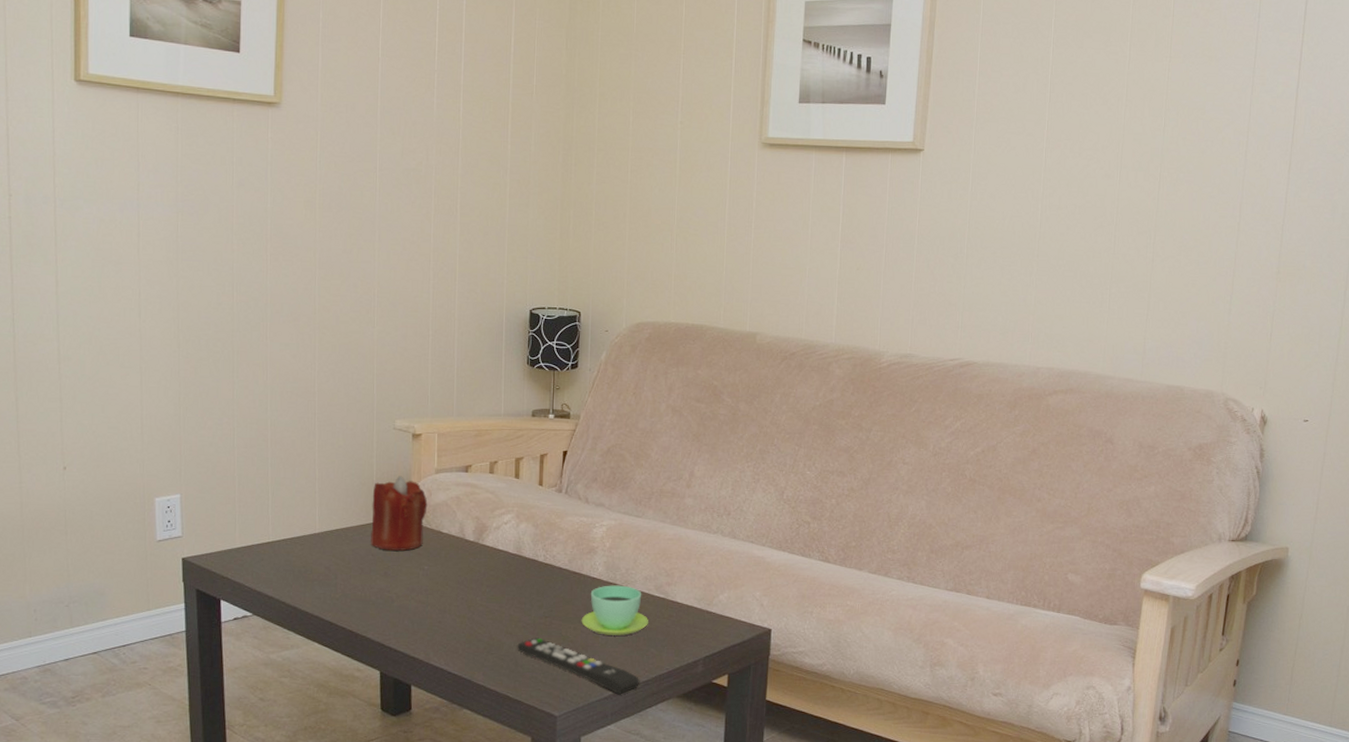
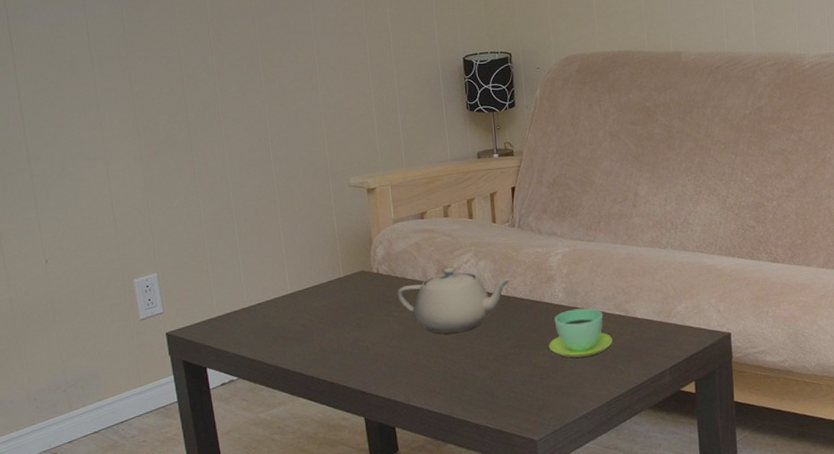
candle: present [371,476,428,551] -> none [336,230,390,302]
teapot: none [430,525,551,594] -> present [397,266,511,334]
remote control: present [517,637,640,695] -> none [491,367,612,413]

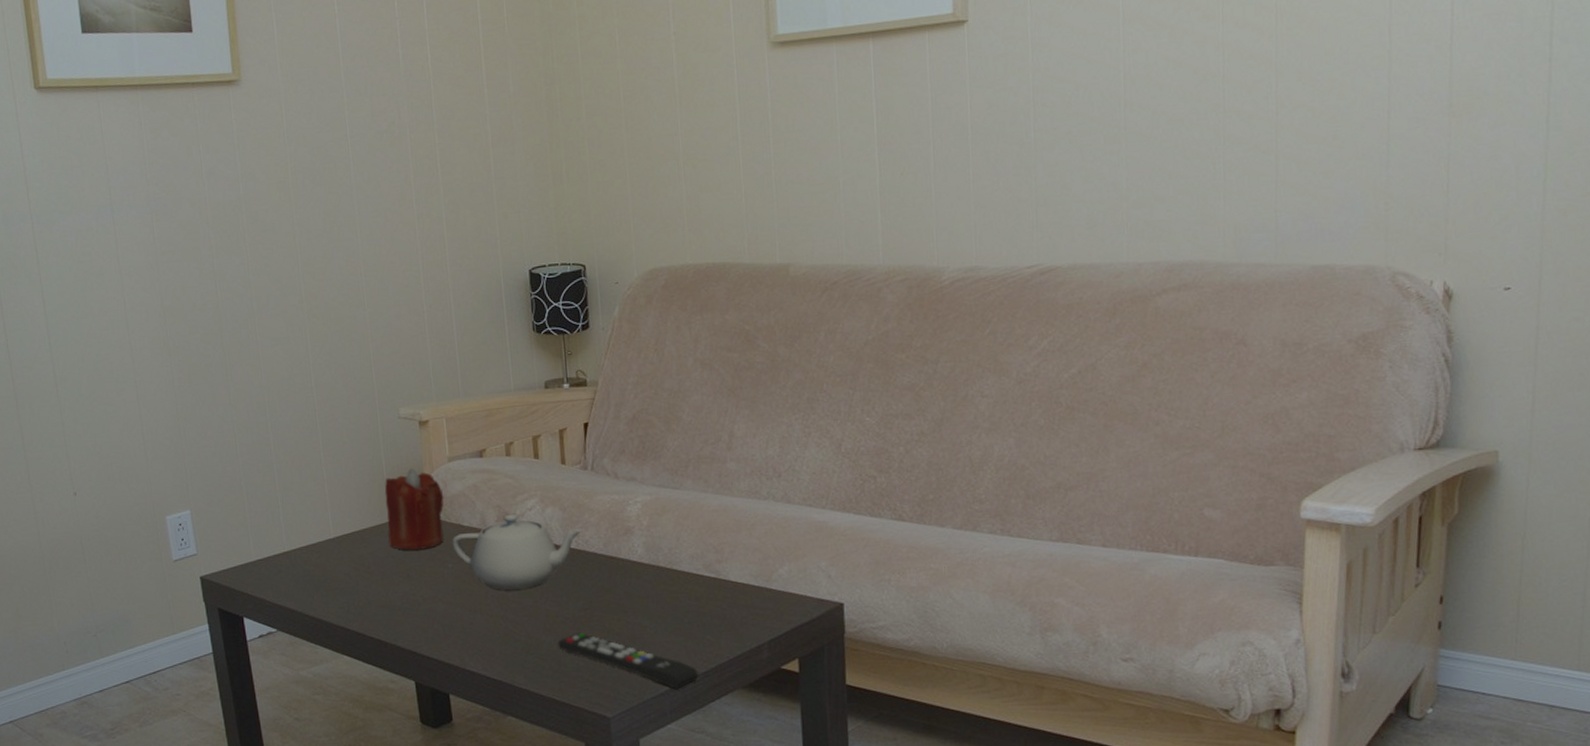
candle: none [336,230,390,302] -> present [384,468,444,551]
remote control: none [491,367,612,413] -> present [558,632,699,690]
cup: present [548,308,613,358] -> none [625,567,701,624]

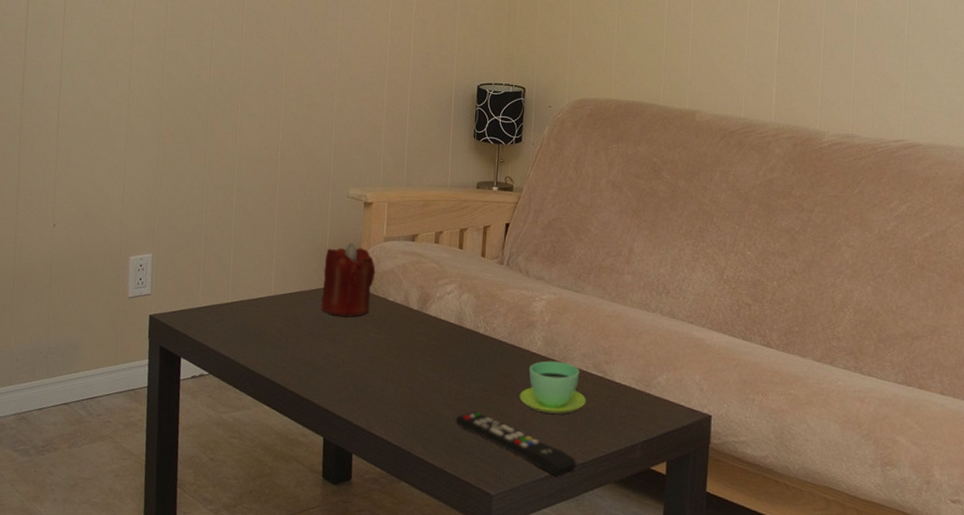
teapot: present [452,513,583,590] -> none [376,295,492,365]
cup: none [625,567,701,624] -> present [519,360,586,414]

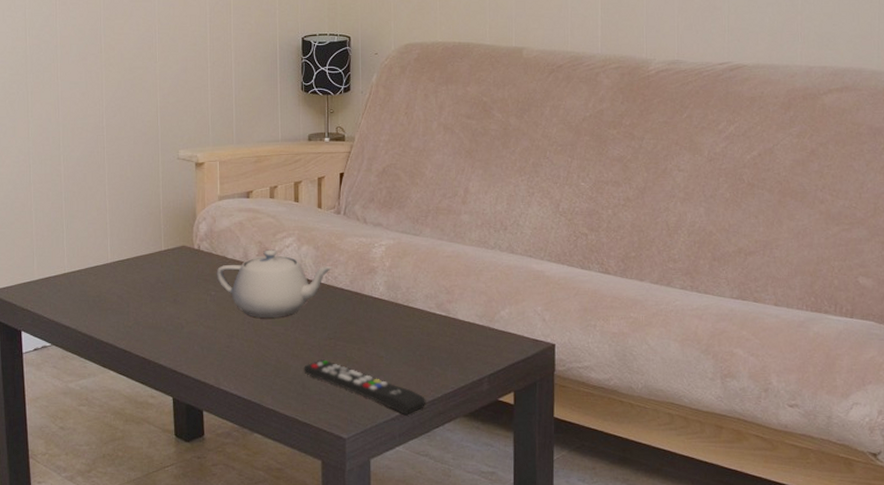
candle: present [321,242,376,317] -> none [160,204,212,277]
teapot: none [376,295,492,365] -> present [216,249,333,318]
cup: present [519,360,586,414] -> none [365,304,431,355]

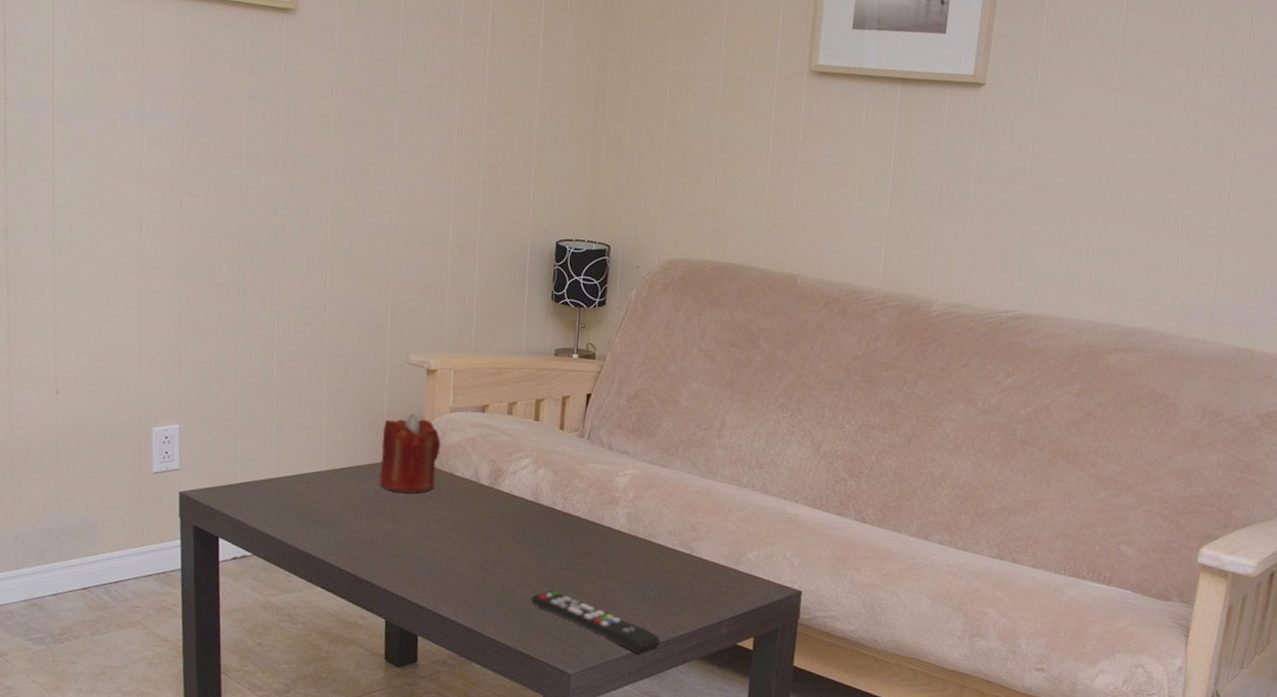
candle: none [160,204,212,277] -> present [379,413,441,493]
teapot: present [216,249,333,318] -> none [442,469,571,543]

